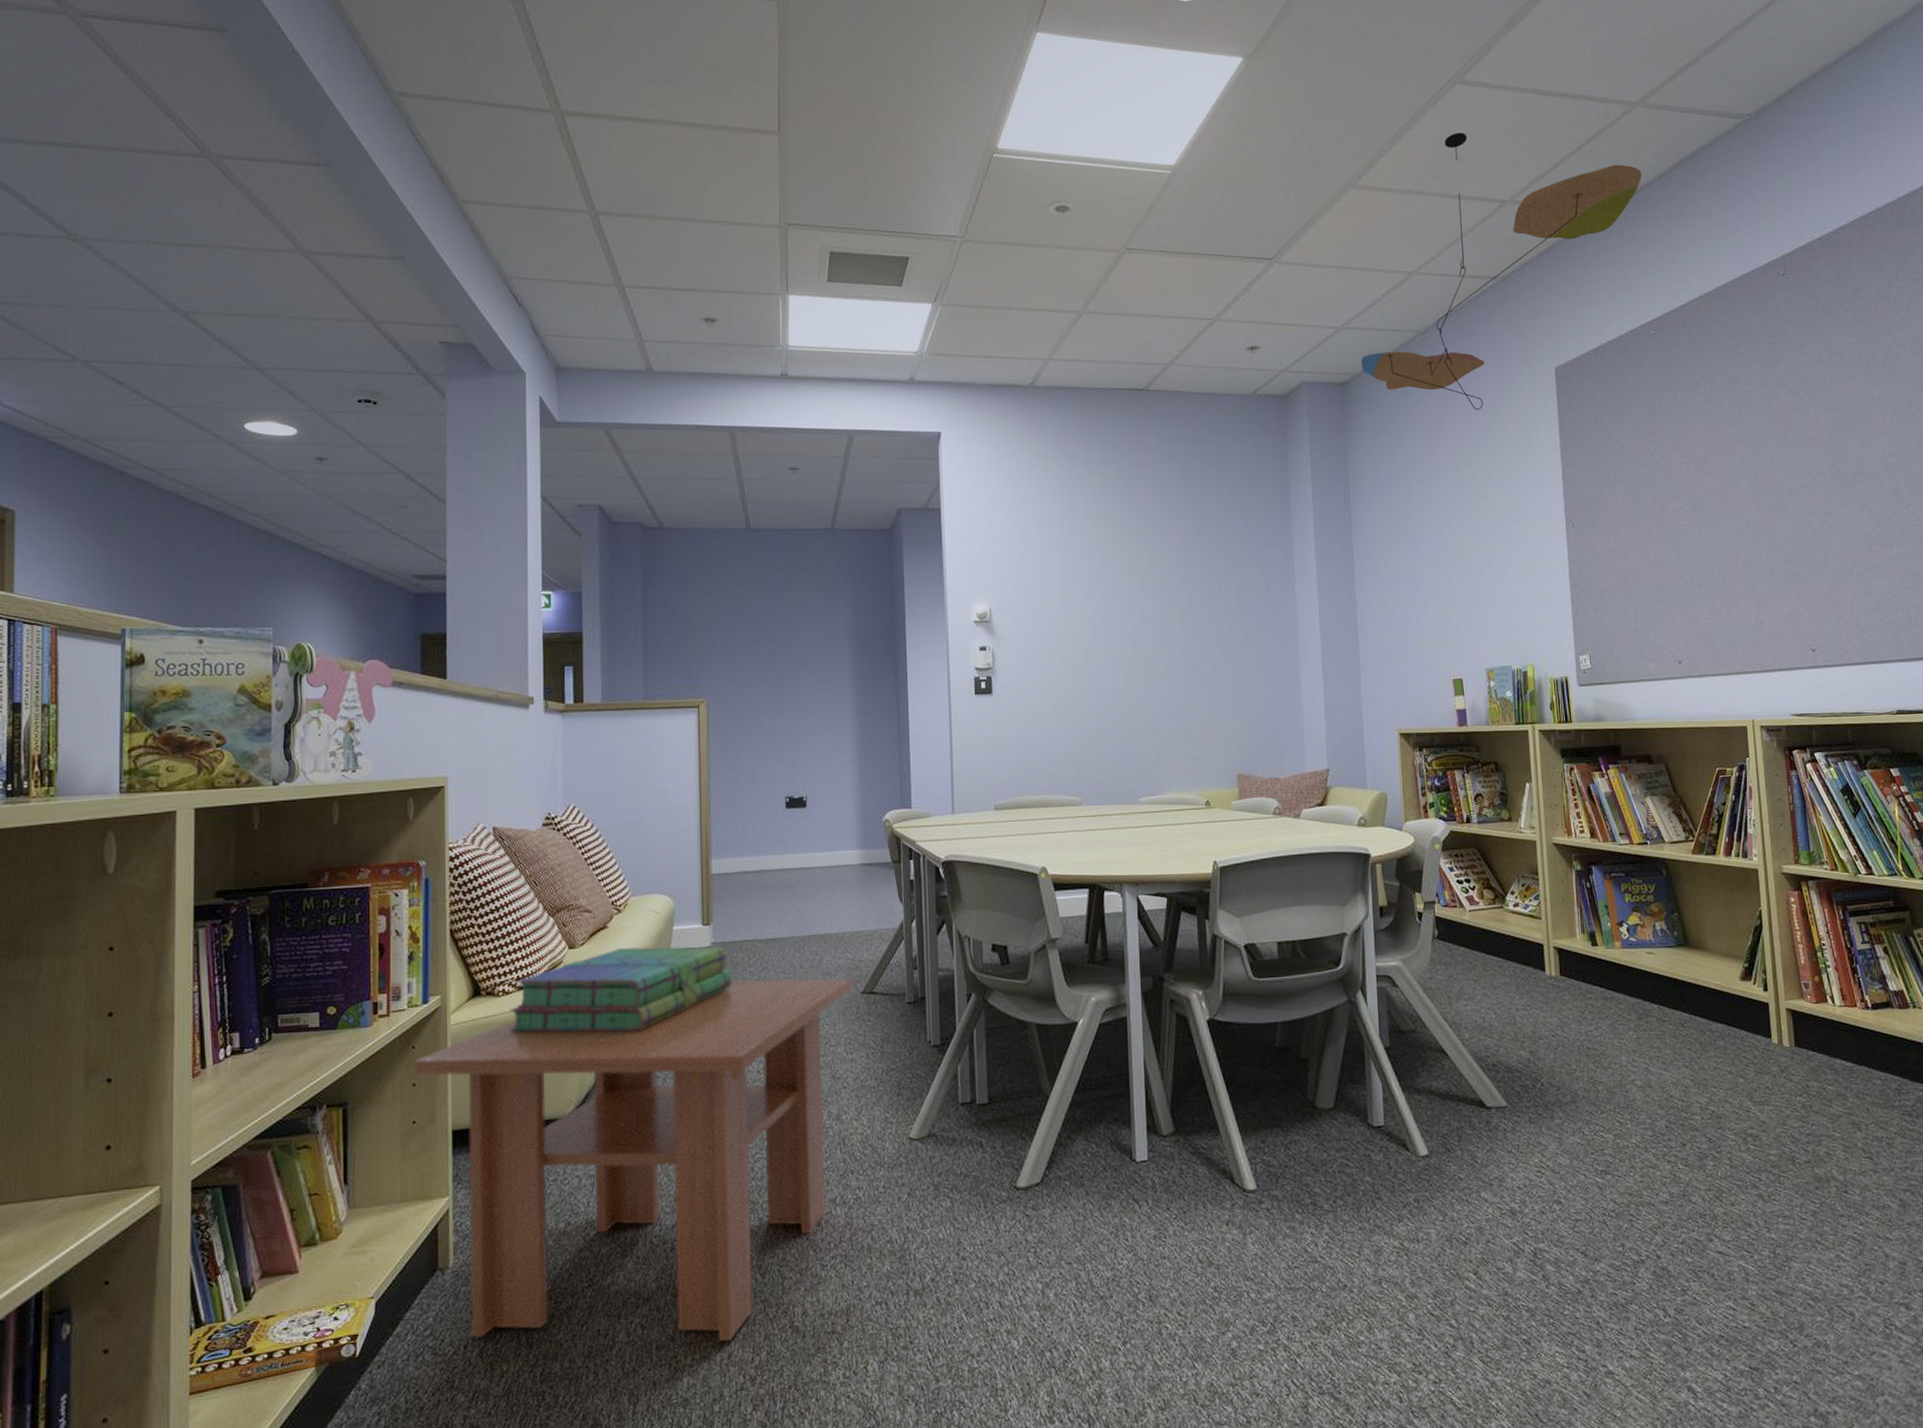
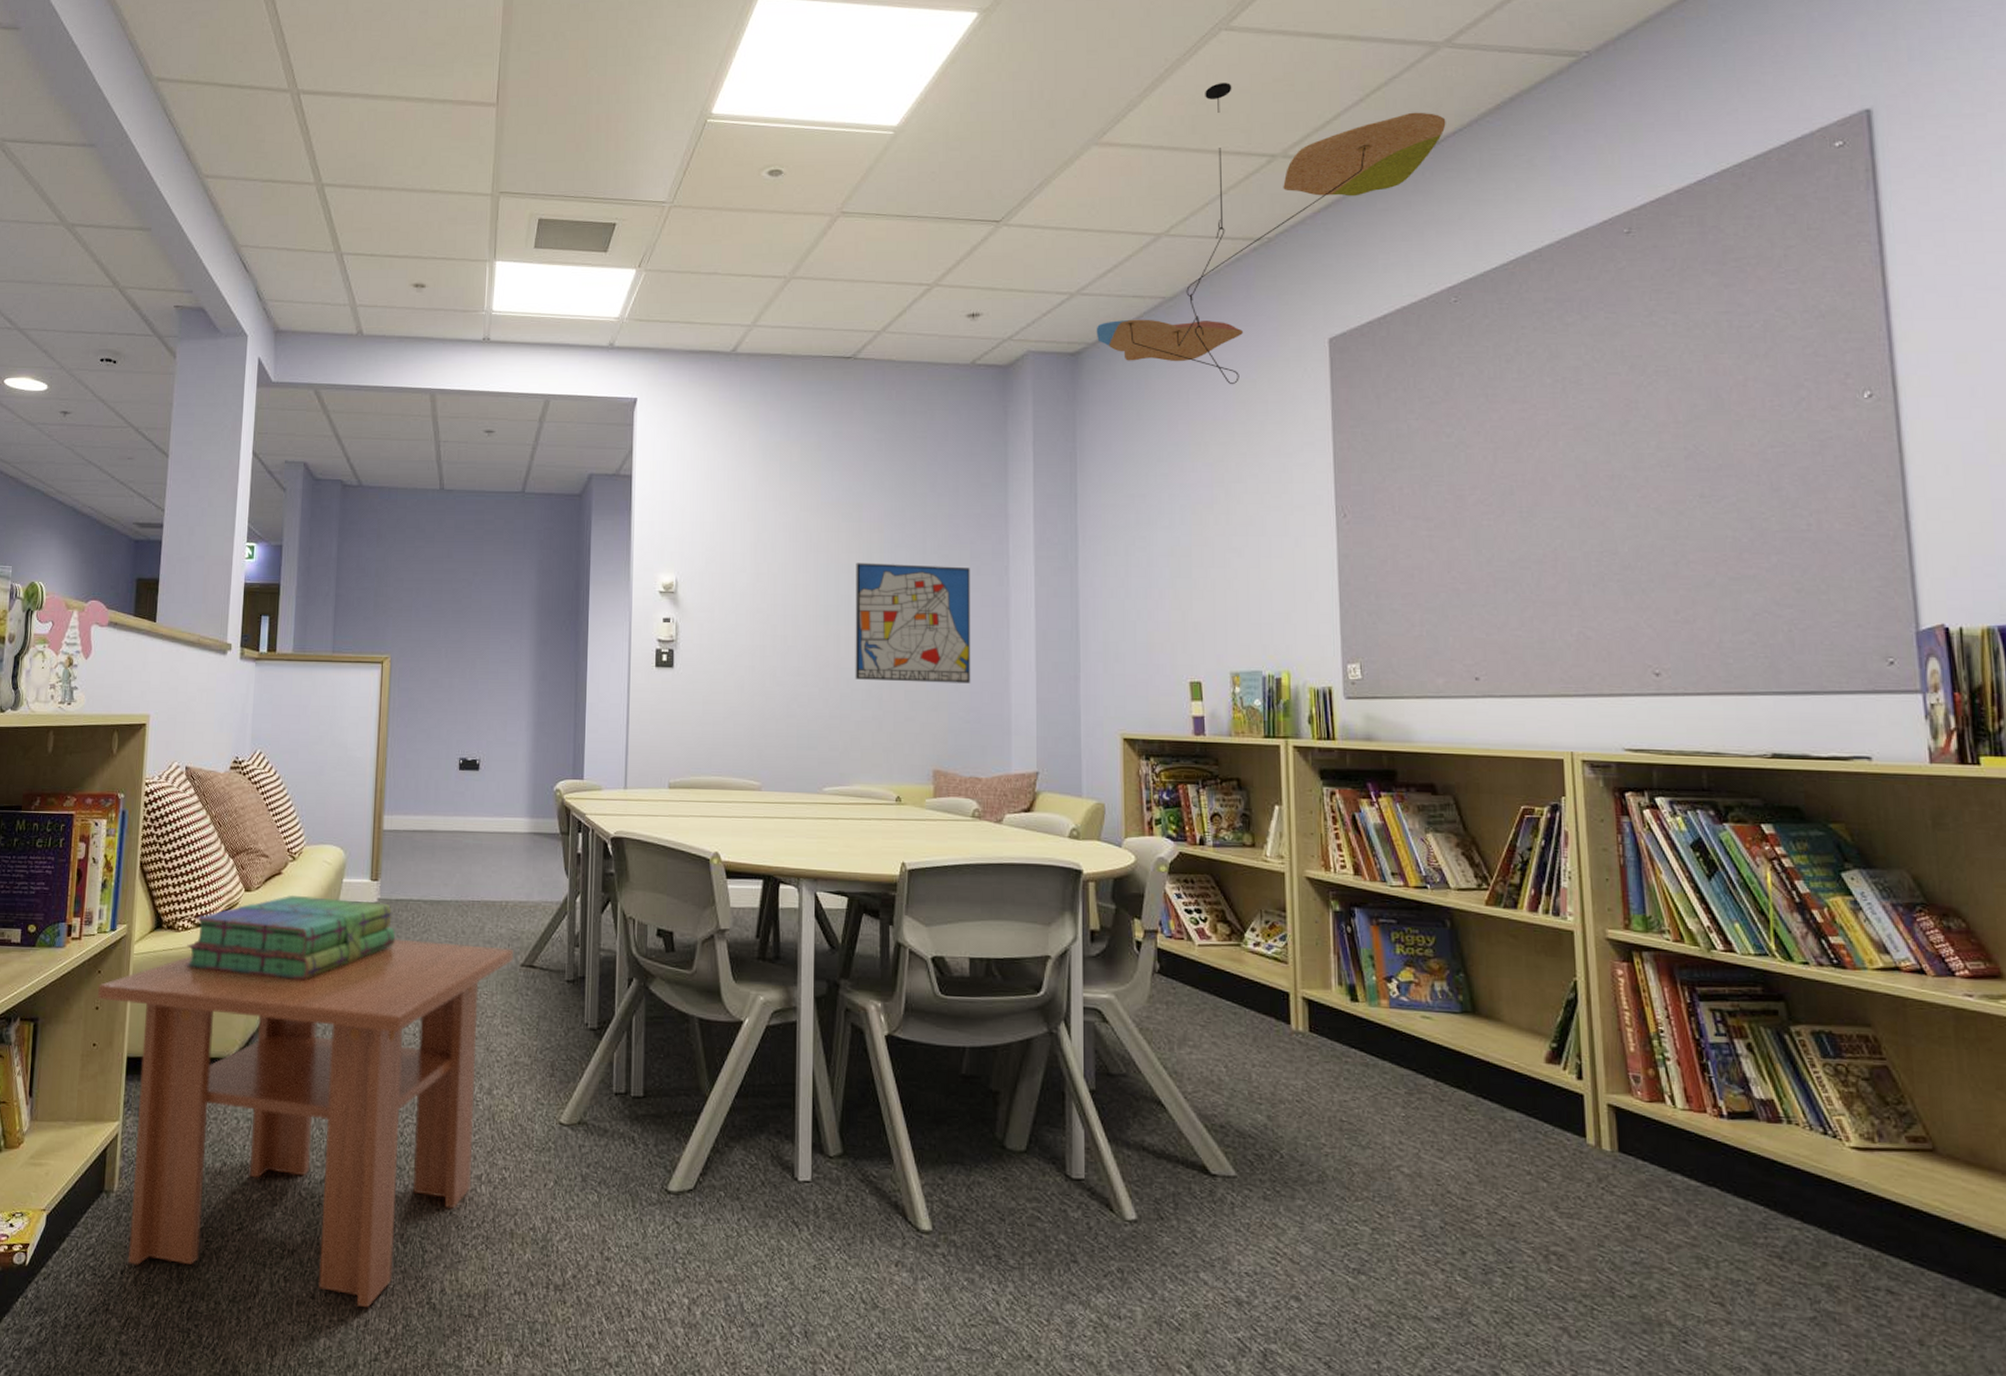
wall art: none [1158,584,1267,695] -> present [855,562,971,684]

